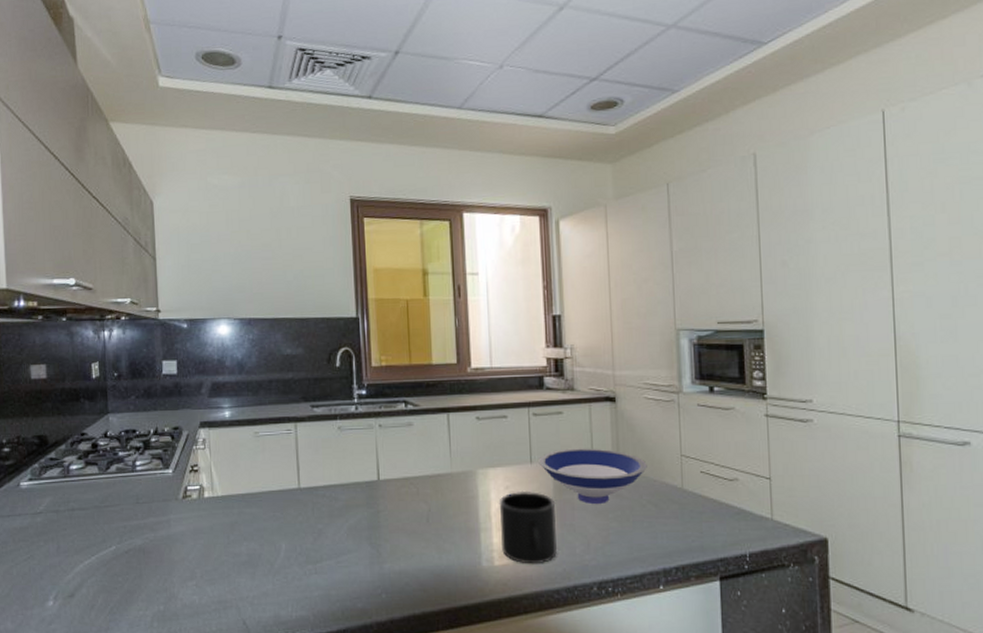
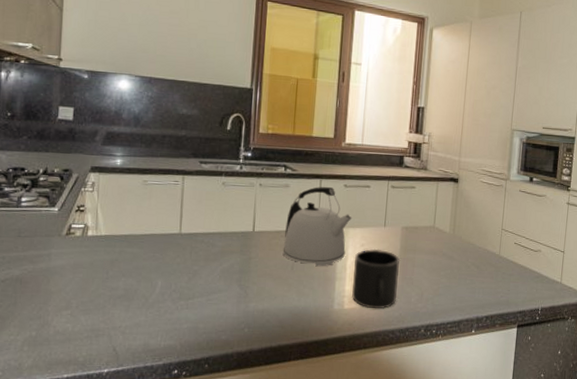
kettle: none [414,420,491,517] -> present [282,186,353,267]
bowl: present [538,448,647,504] -> none [391,217,476,263]

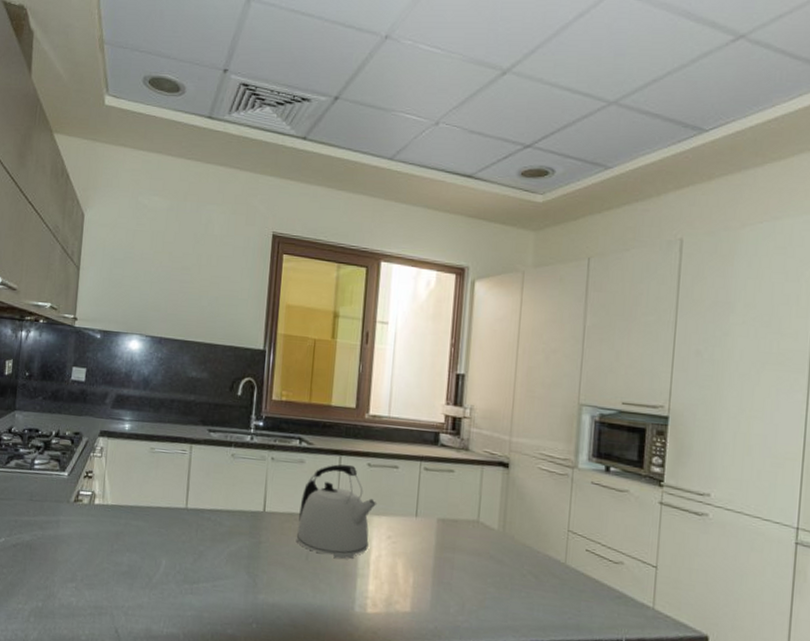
mug: present [352,248,401,309] -> none [376,542,436,618]

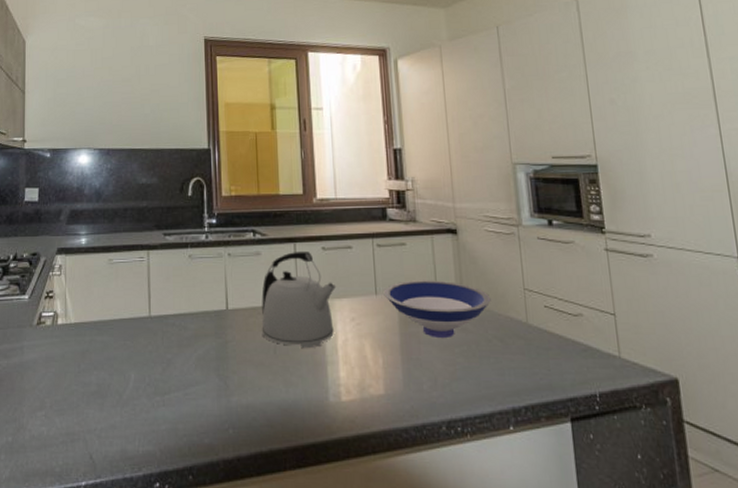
bowl: none [424,507,533,567] -> present [383,280,491,337]

